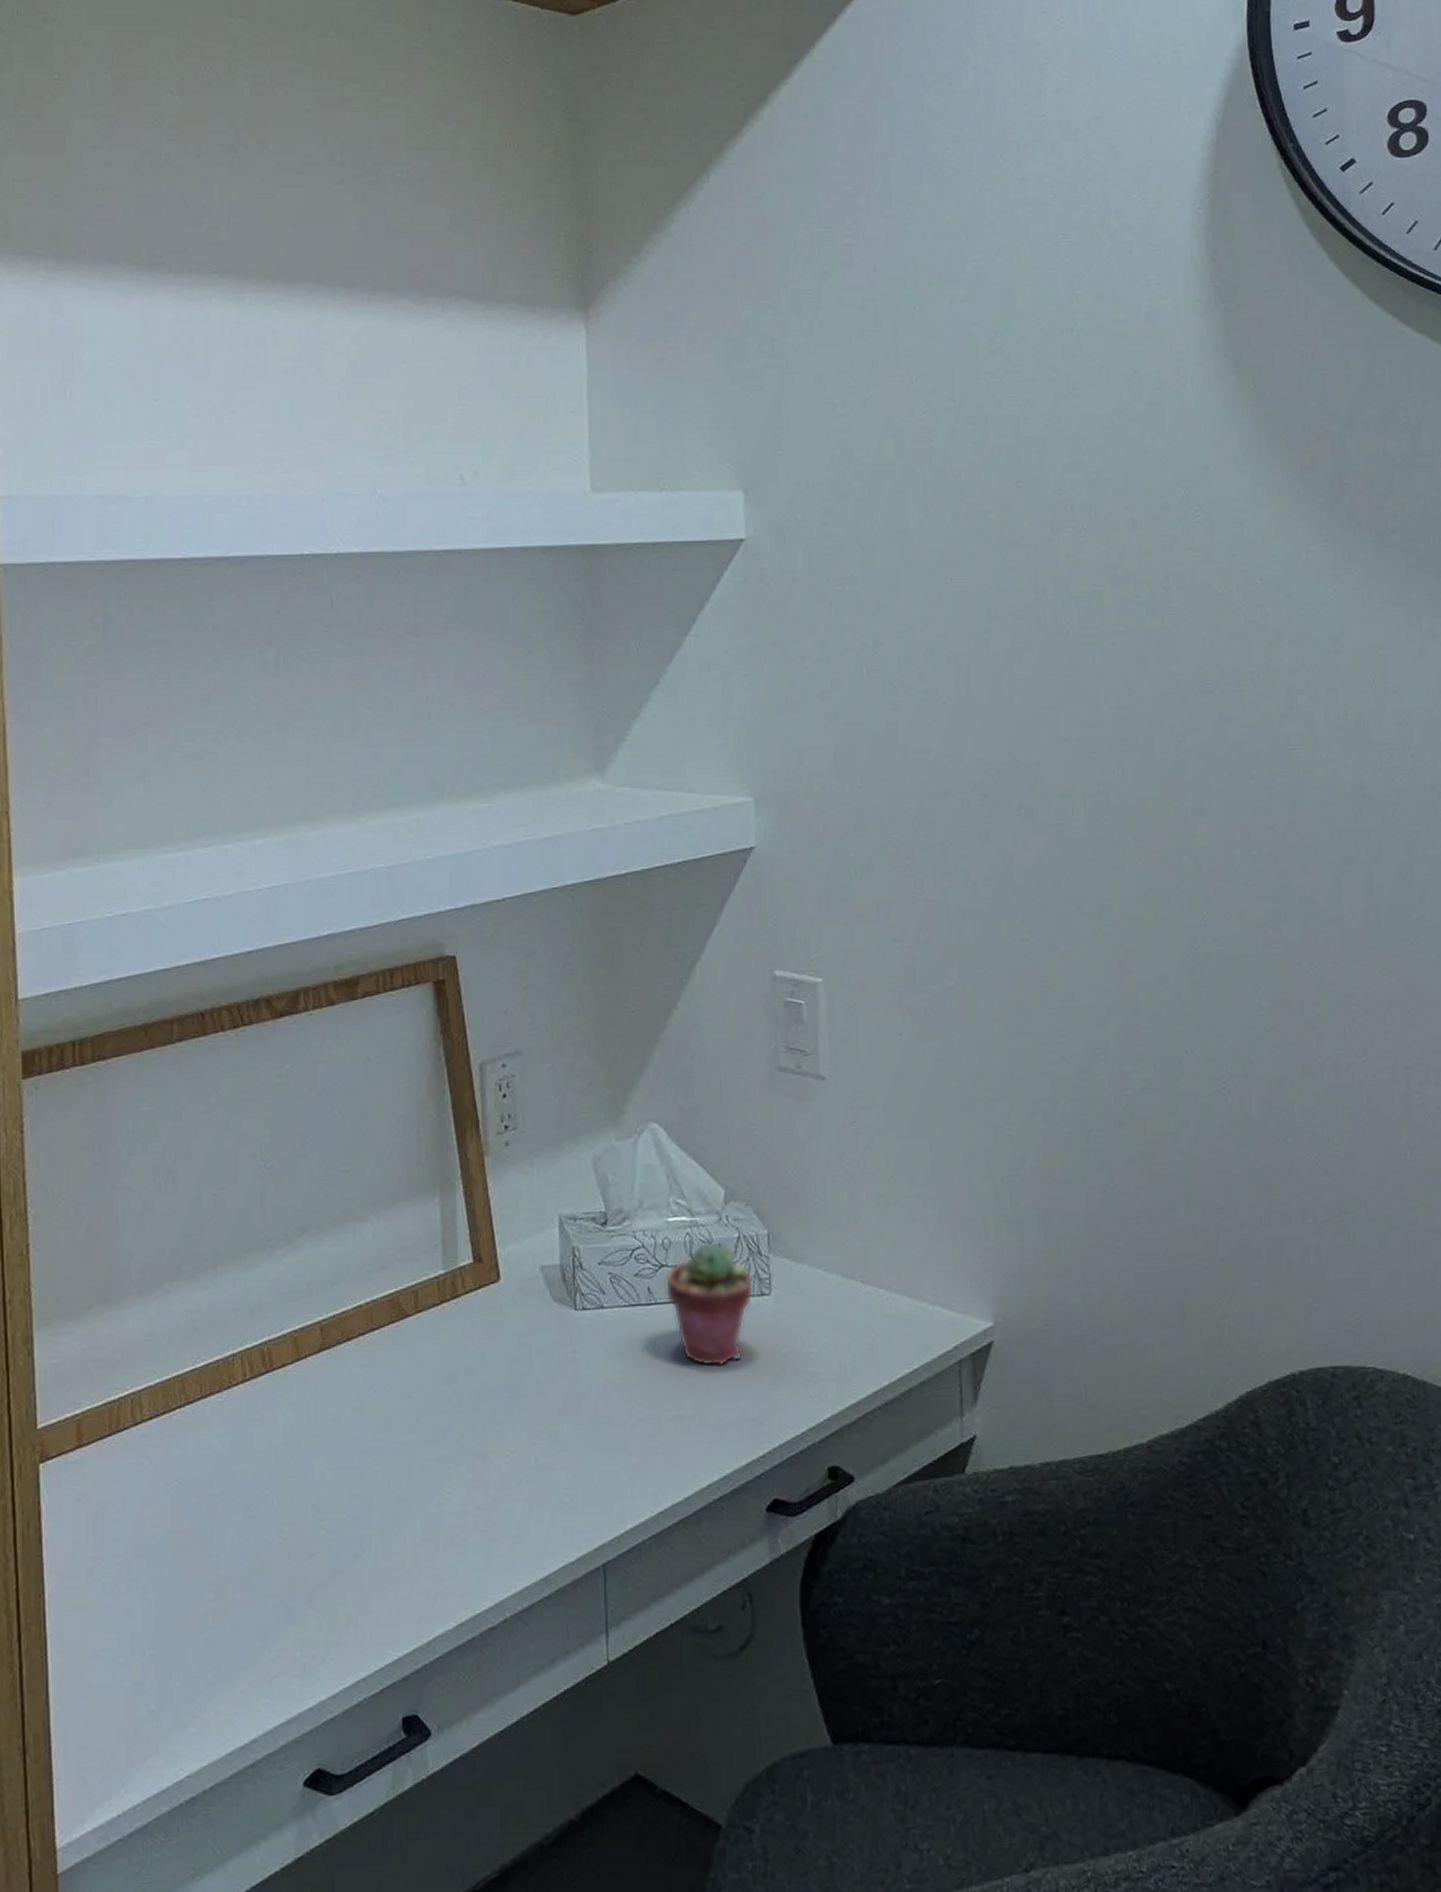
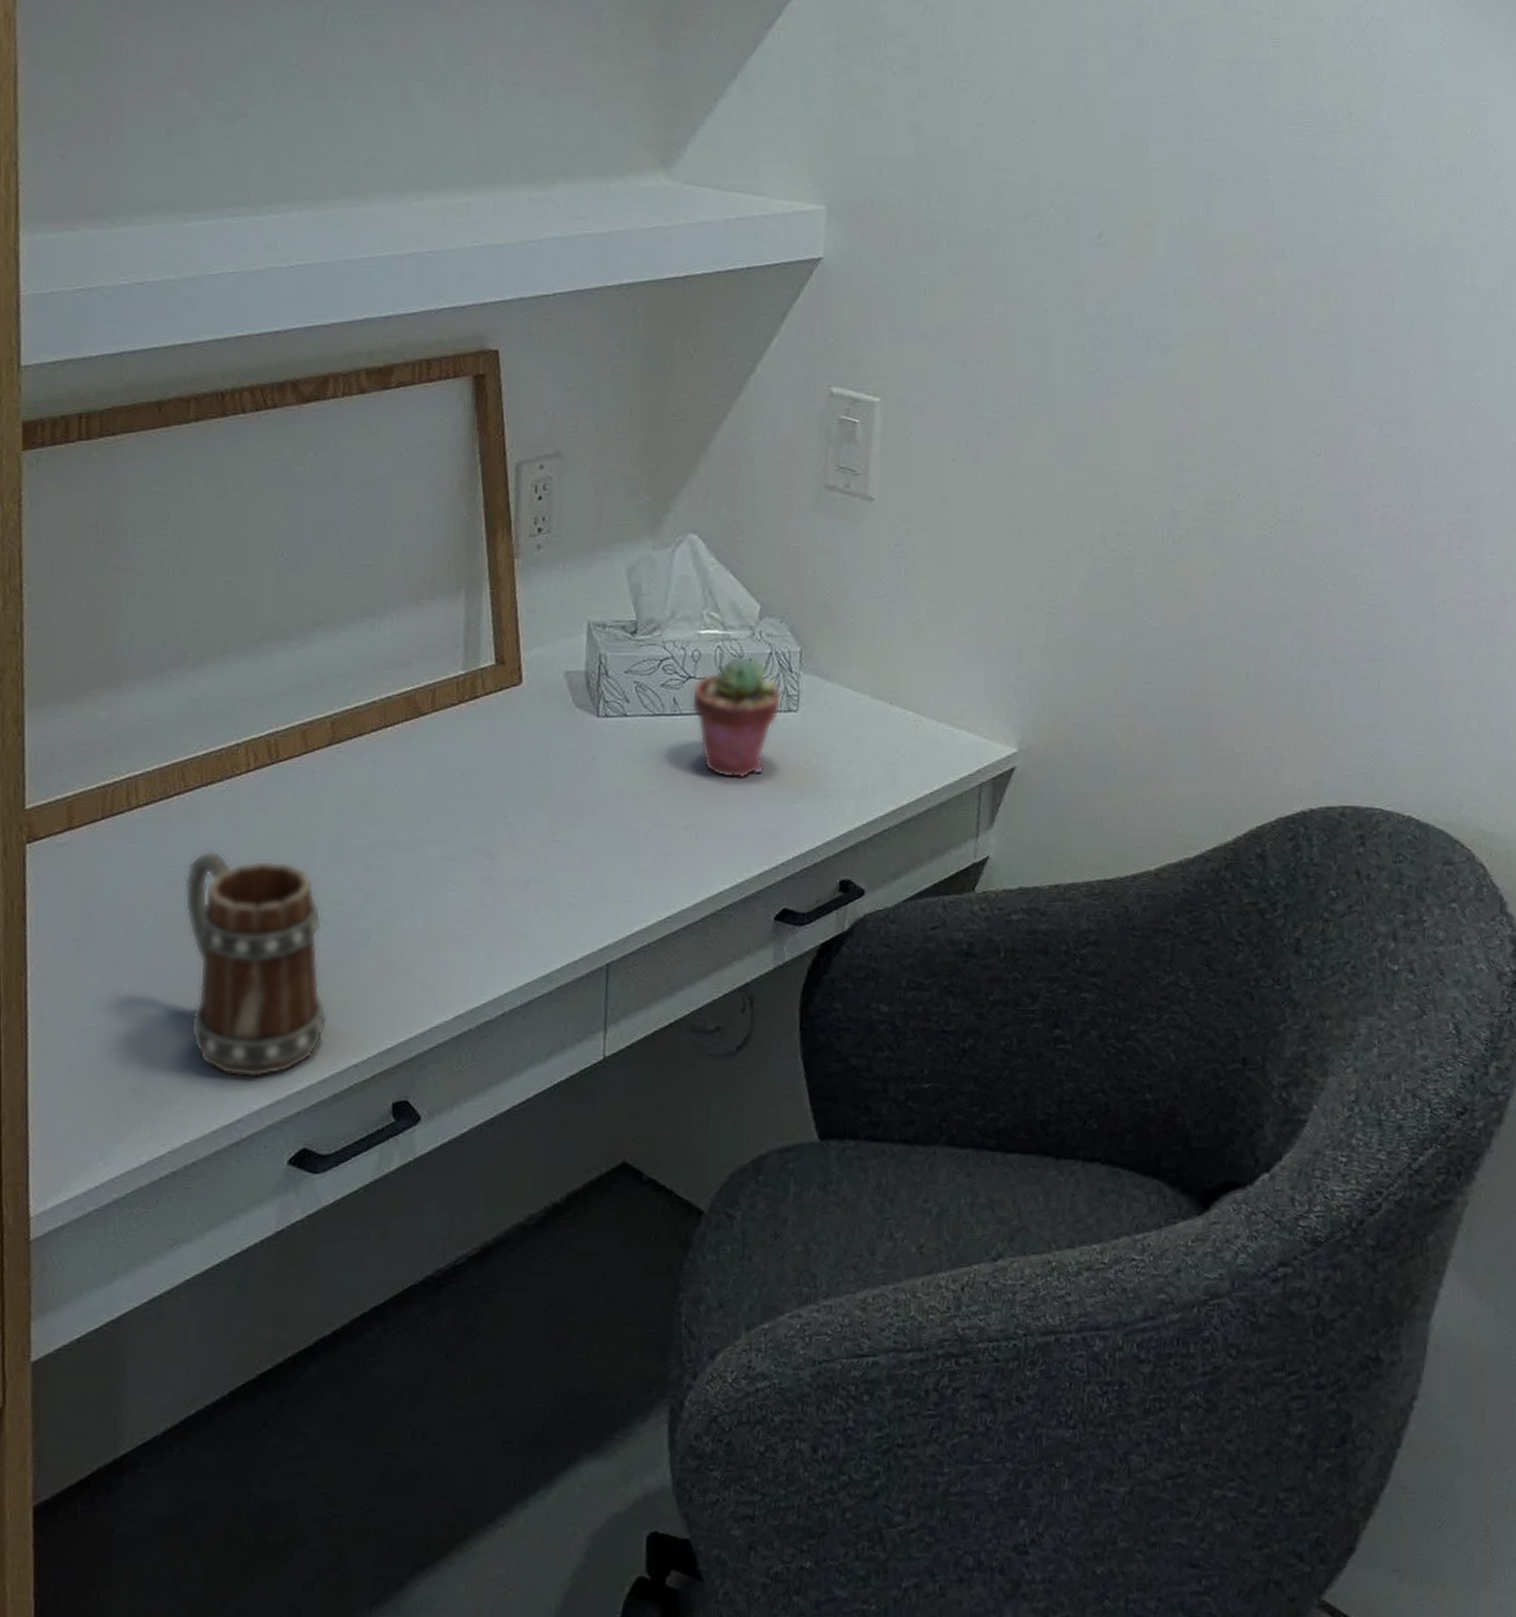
mug: none [190,1462,334,1696] -> present [184,850,327,1078]

